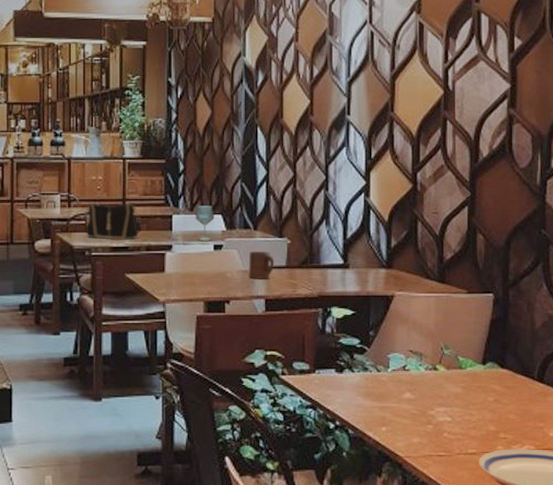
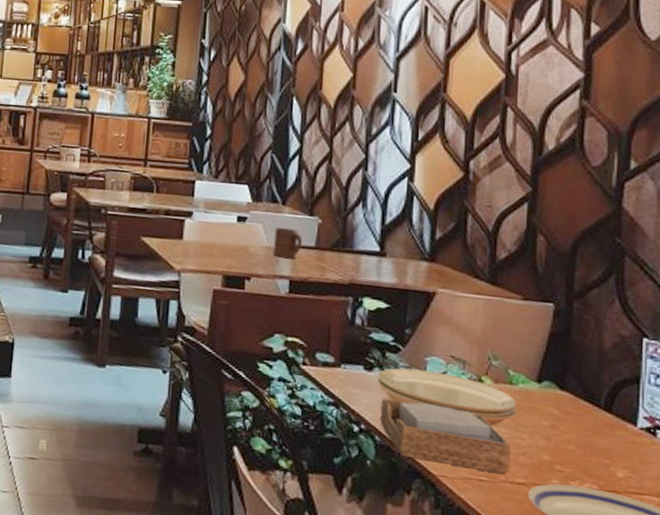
handbag: present [82,201,142,240] -> none [101,160,162,201]
wine glass: present [195,205,215,241] -> none [219,173,241,212]
plate: none [347,366,467,407] -> present [377,368,517,425]
napkin holder: none [352,395,463,448] -> present [380,398,511,475]

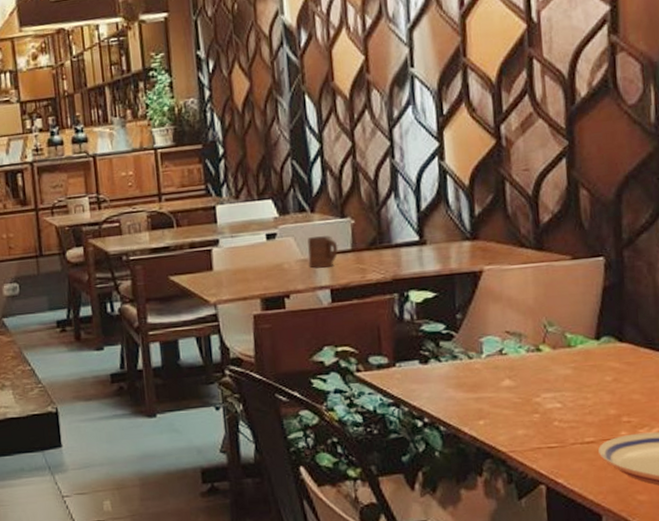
plate: present [377,368,517,425] -> none [434,350,579,392]
napkin holder: present [380,398,511,475] -> none [441,382,578,441]

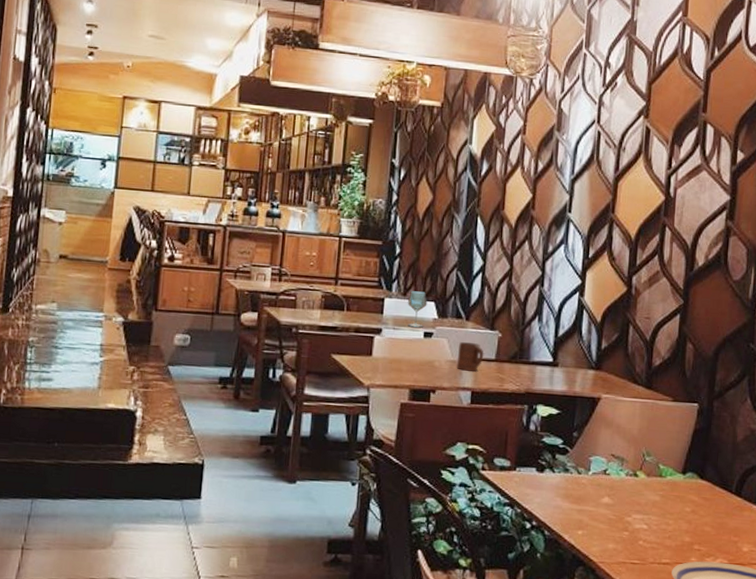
wine glass: none [241,190,264,232] -> present [407,291,428,328]

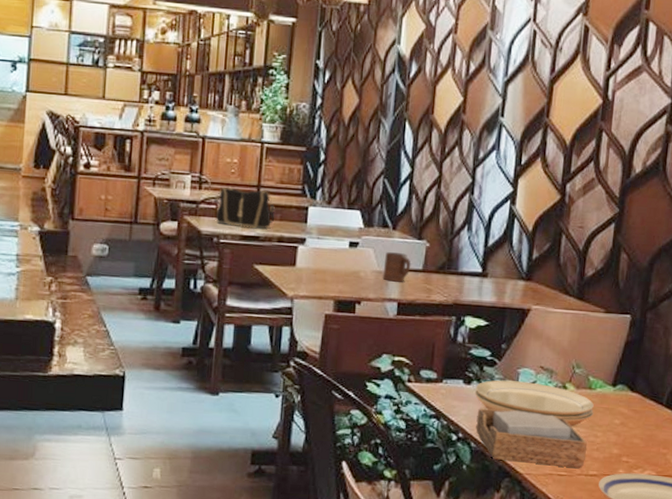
handbag: none [292,278,352,320] -> present [213,186,275,229]
wine glass: present [407,291,428,328] -> none [332,199,353,237]
plate: none [547,468,665,514] -> present [474,380,594,426]
napkin holder: none [549,496,659,557] -> present [476,408,587,469]

